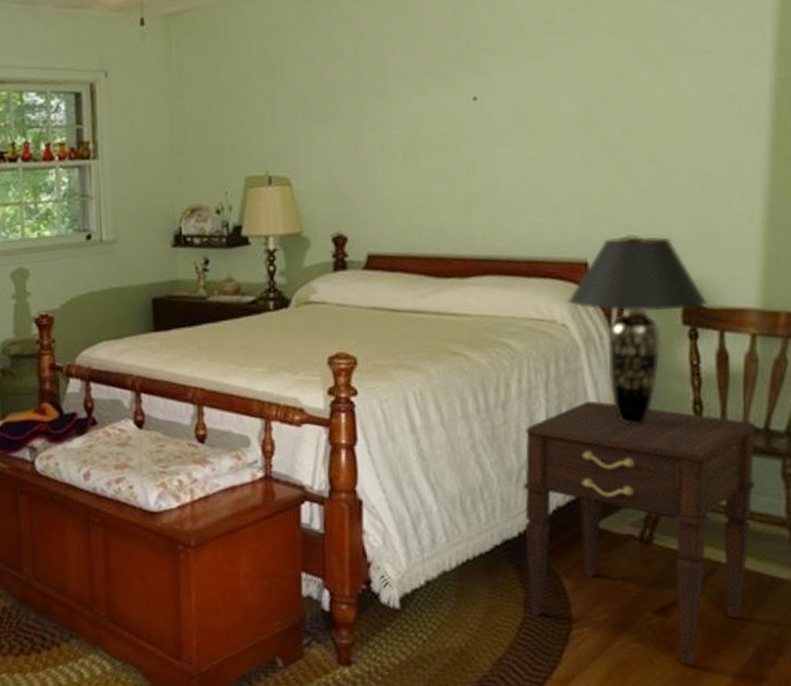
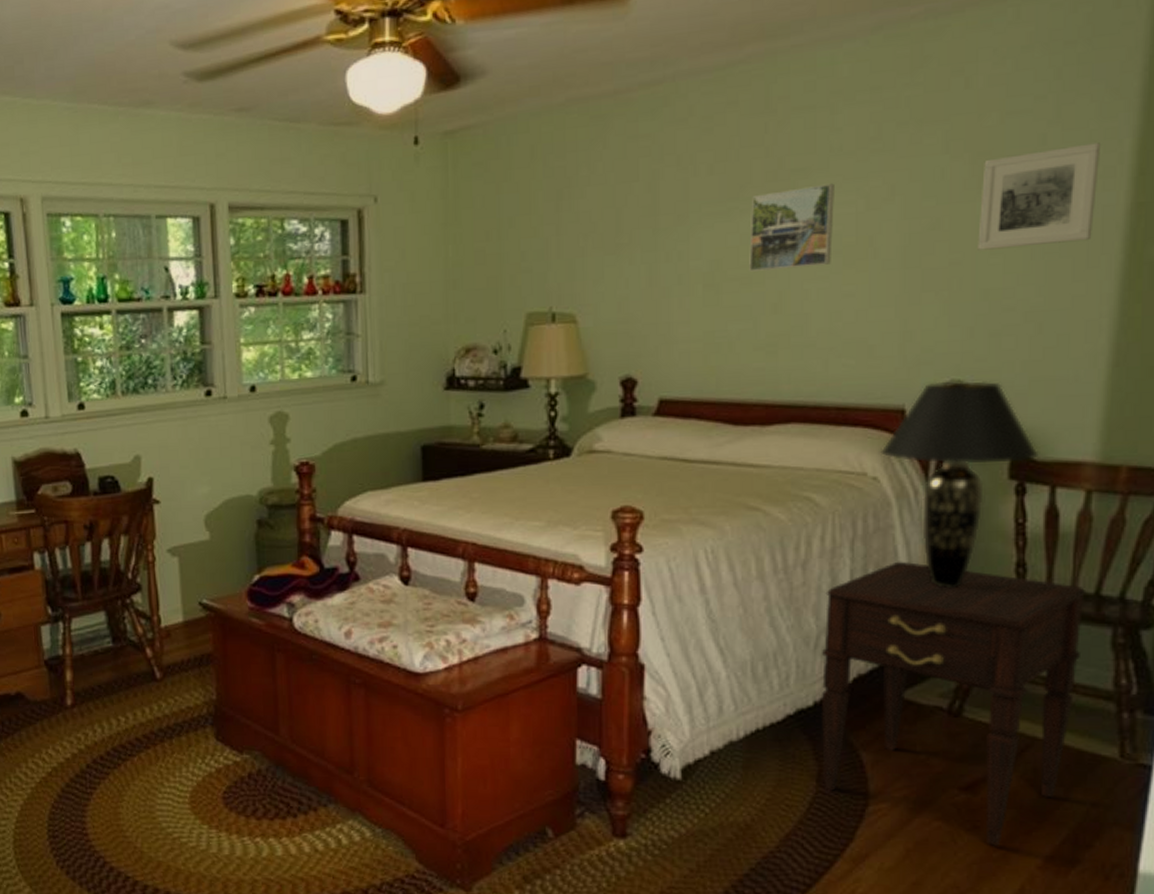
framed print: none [443,61,517,139] -> present [749,183,834,272]
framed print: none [643,26,746,120] -> present [977,142,1102,250]

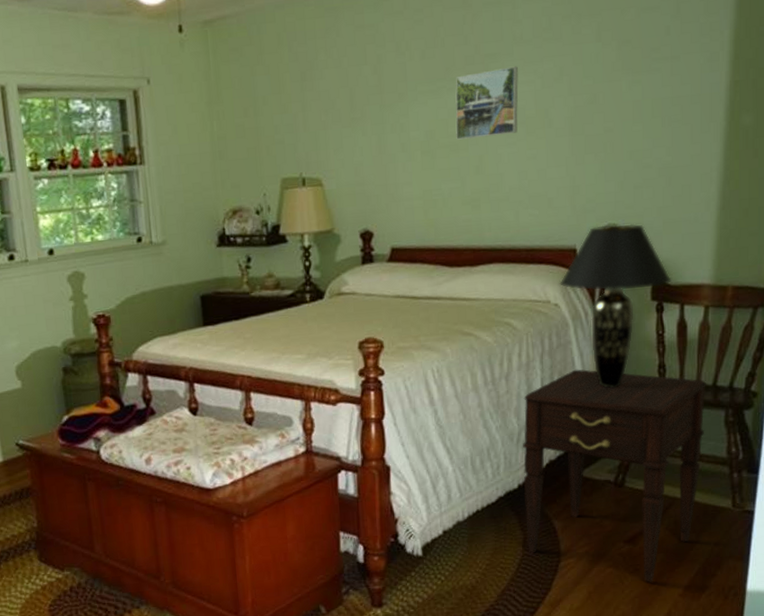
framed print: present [977,142,1102,250] -> none [624,33,709,120]

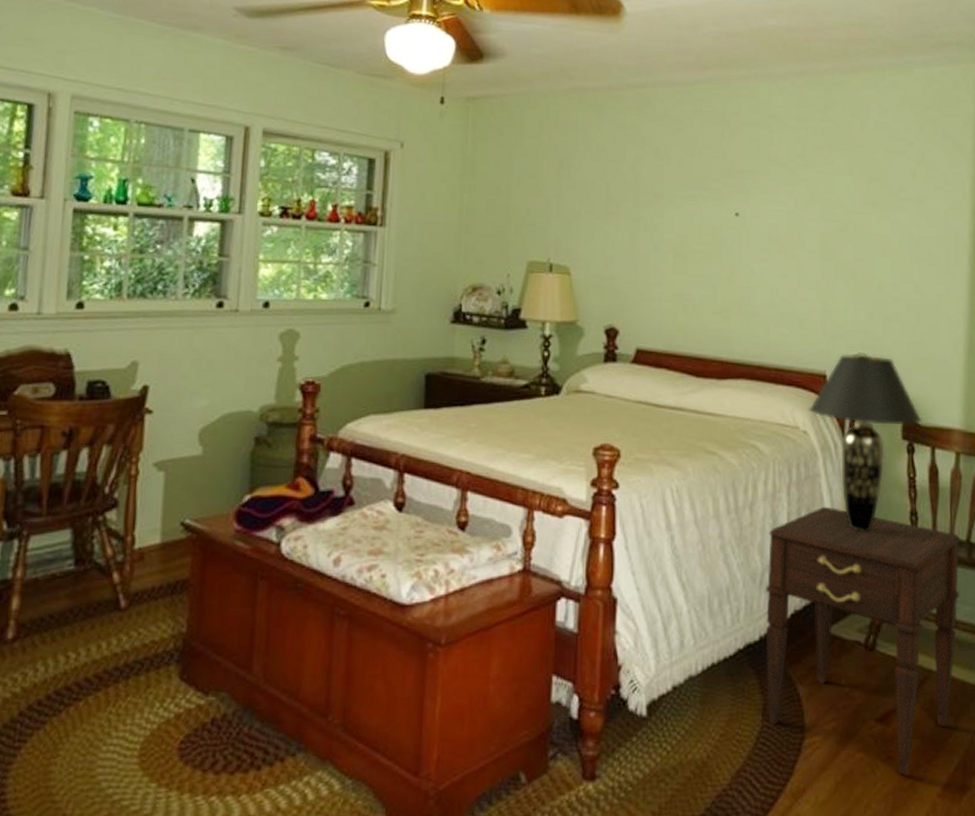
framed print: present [455,66,518,140] -> none [709,185,772,250]

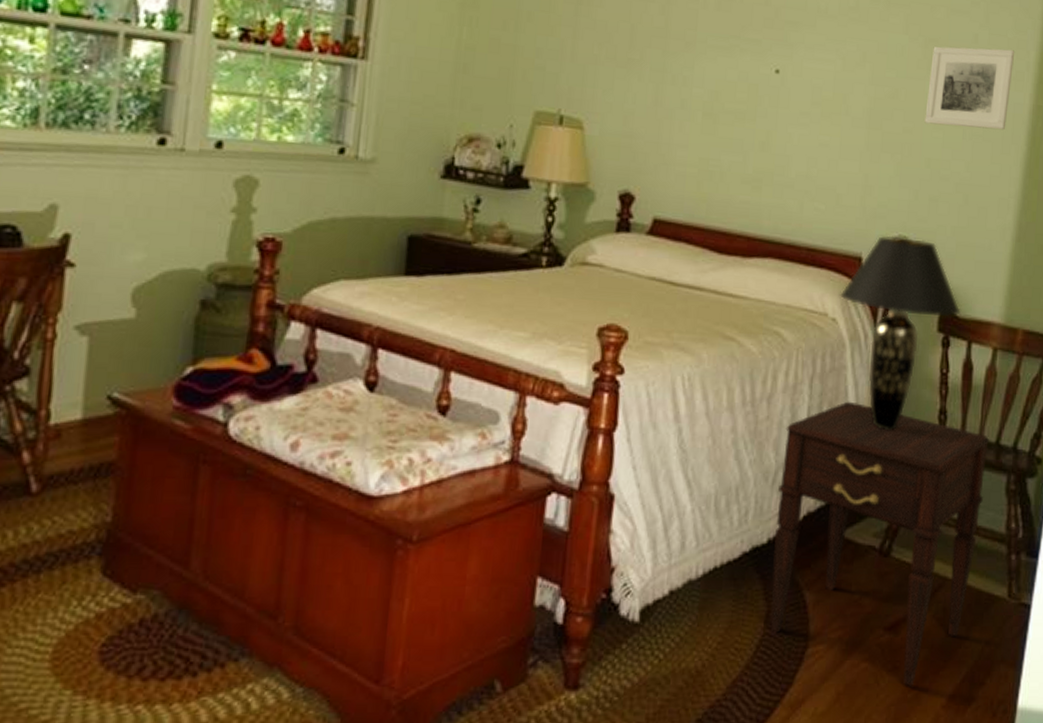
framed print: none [873,182,951,254] -> present [924,46,1015,130]

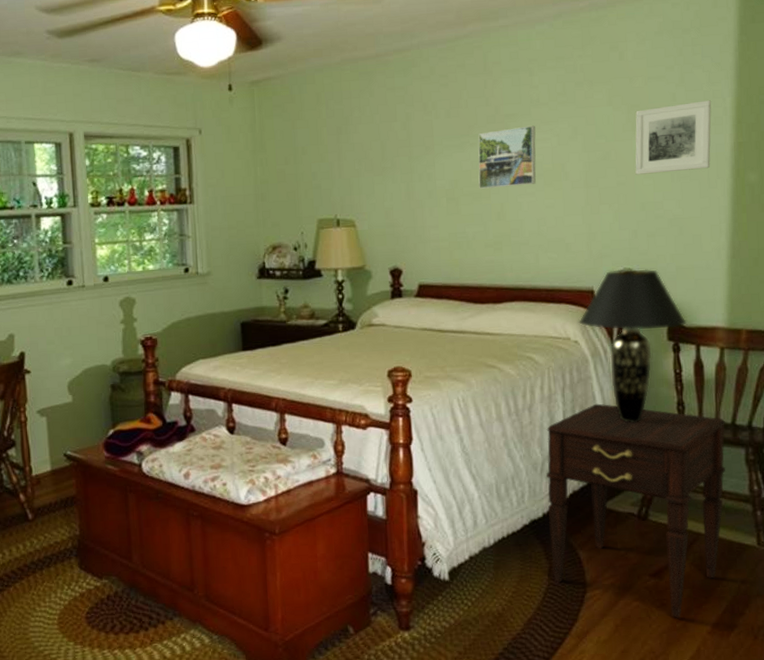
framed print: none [744,37,819,114] -> present [478,125,536,189]

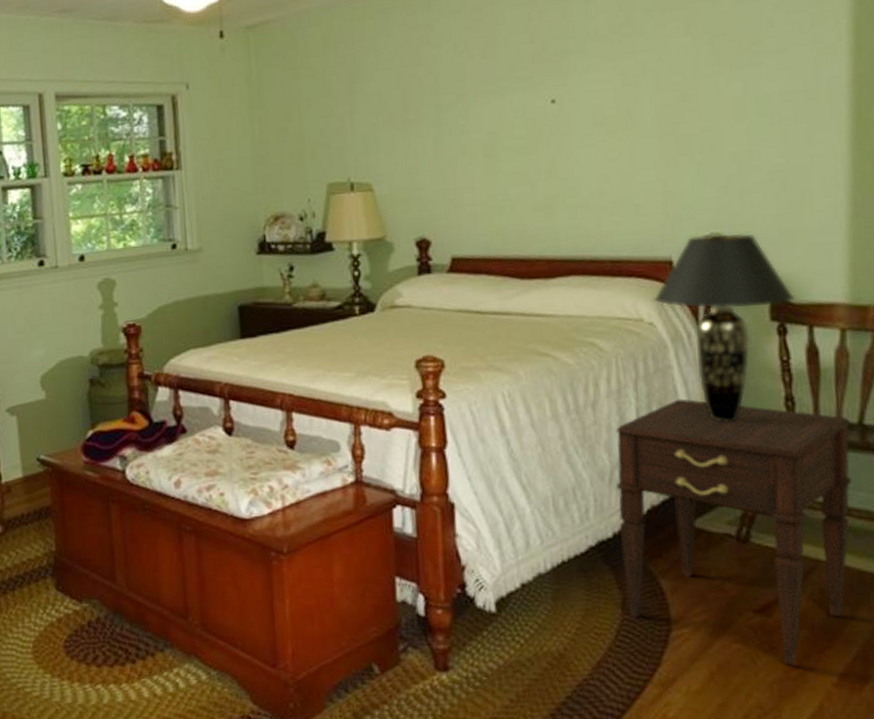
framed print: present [478,125,536,189] -> none [521,63,596,142]
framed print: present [635,100,712,175] -> none [721,23,822,119]

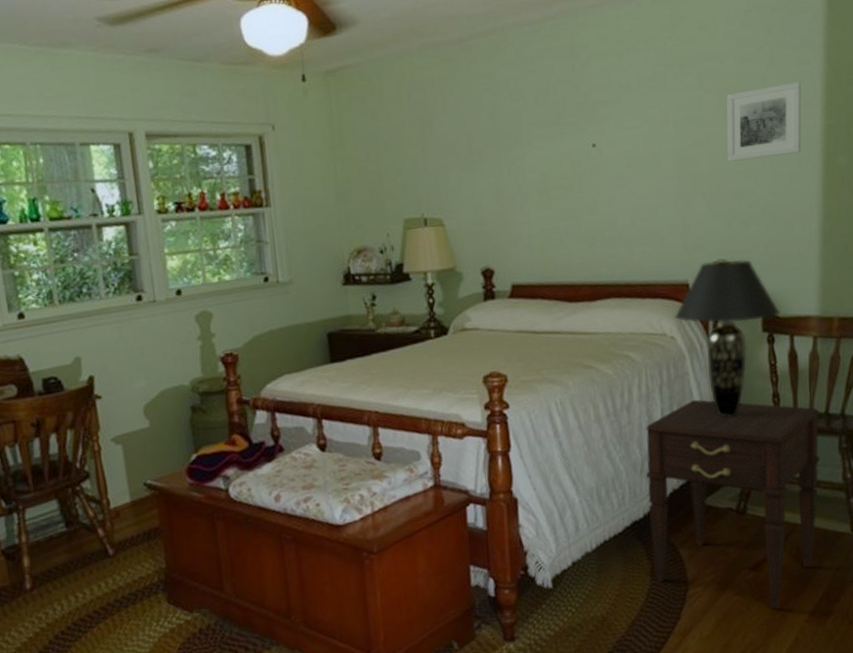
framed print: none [721,23,822,119] -> present [726,81,802,162]

